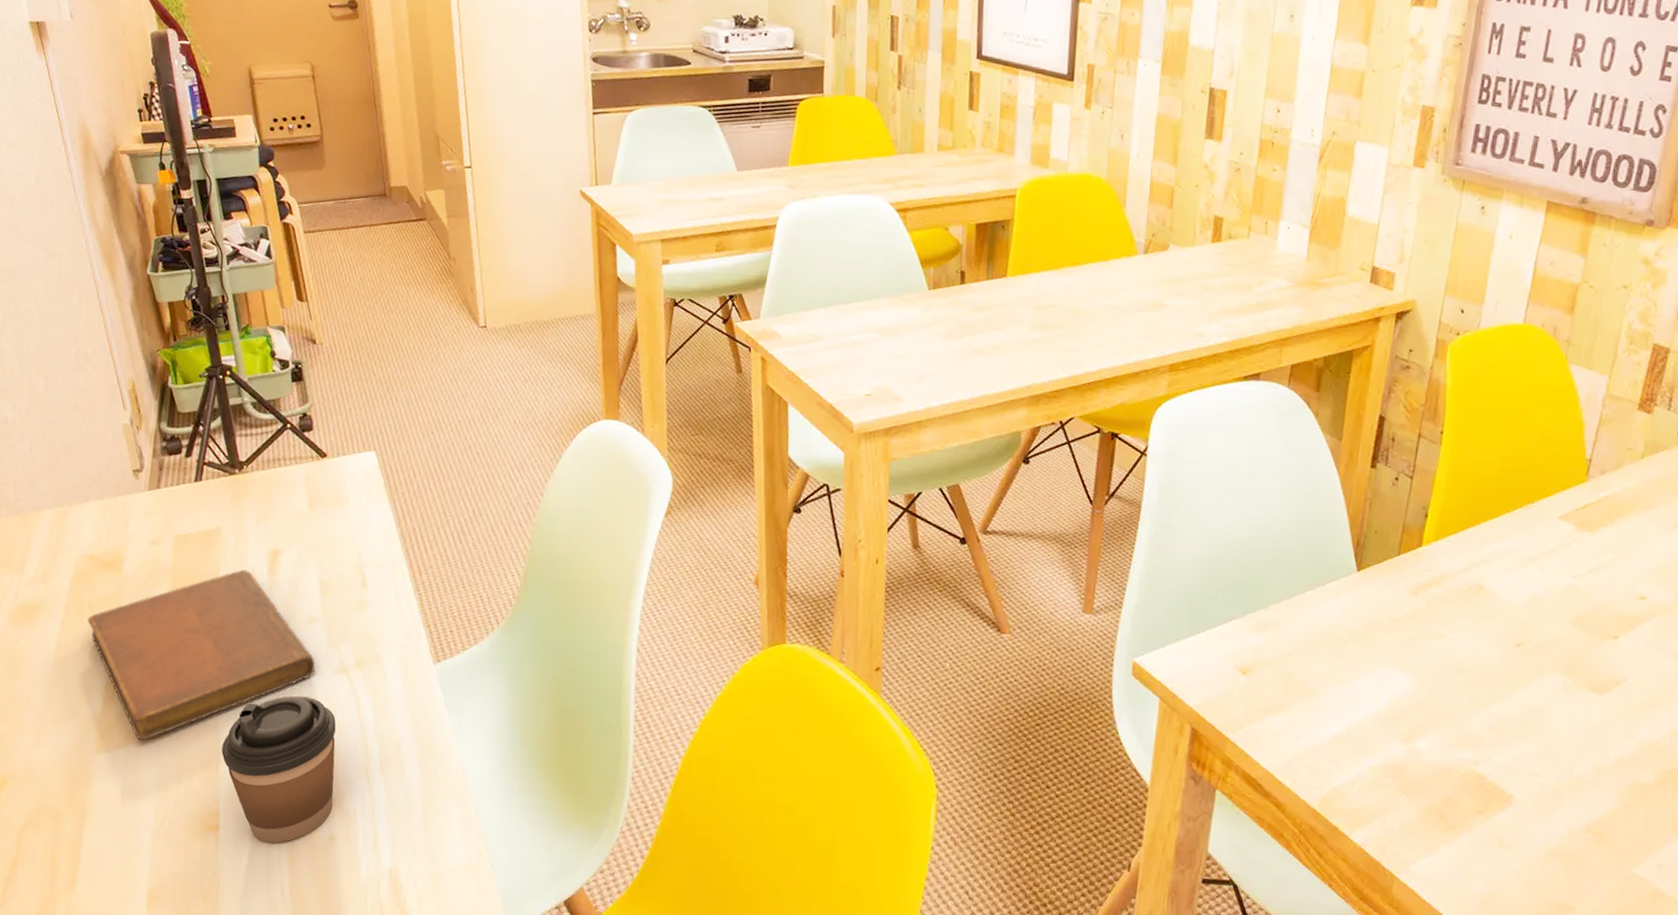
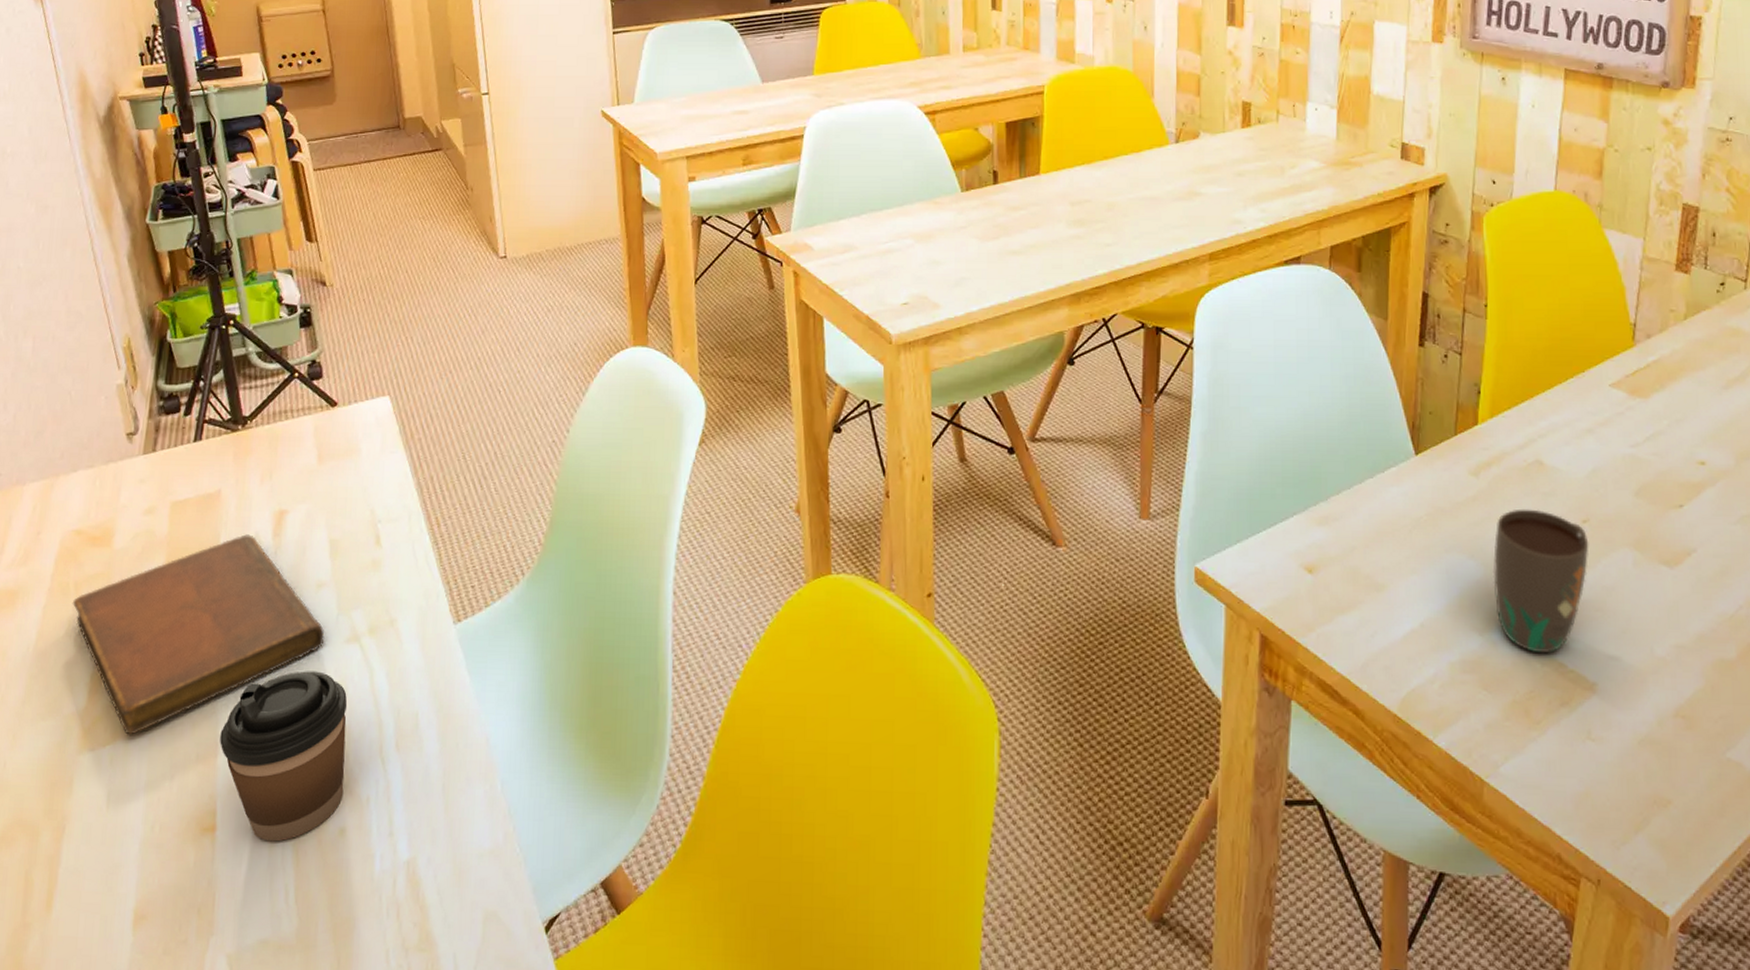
mug: none [1421,629,1521,765] -> present [1492,509,1589,654]

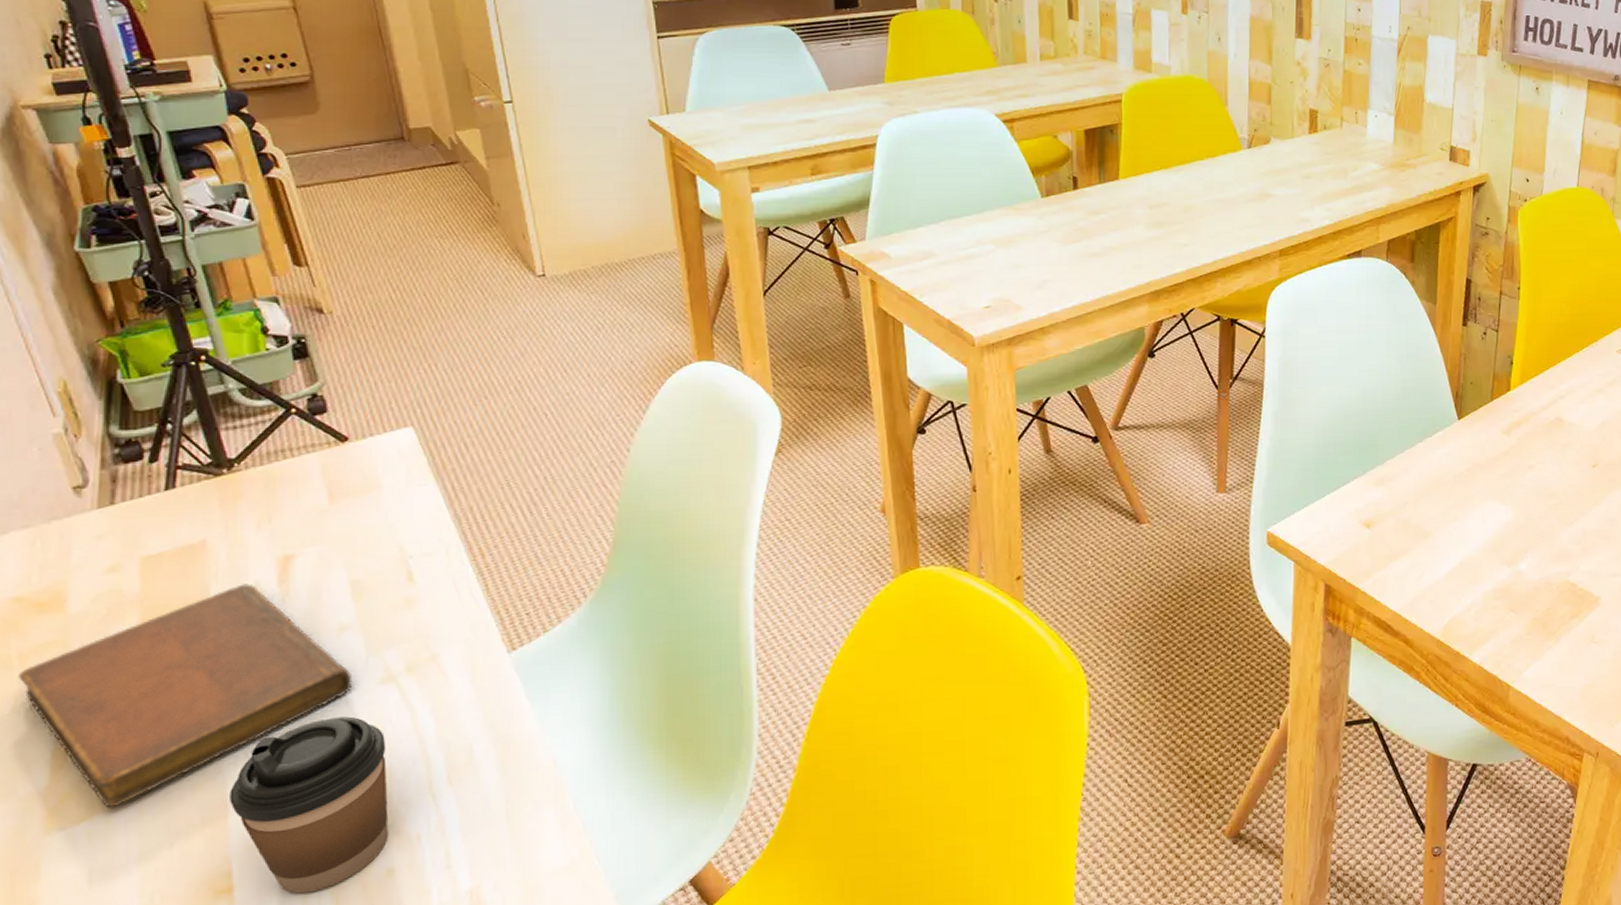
mug: present [1492,509,1589,654] -> none [1520,458,1597,578]

